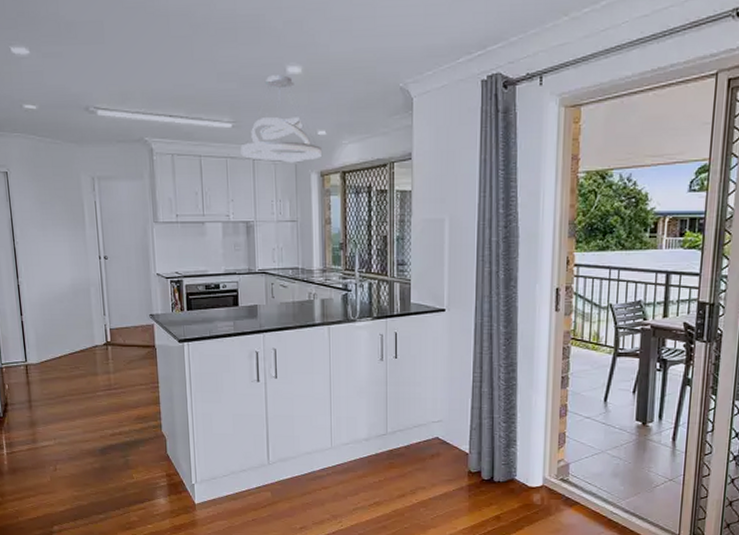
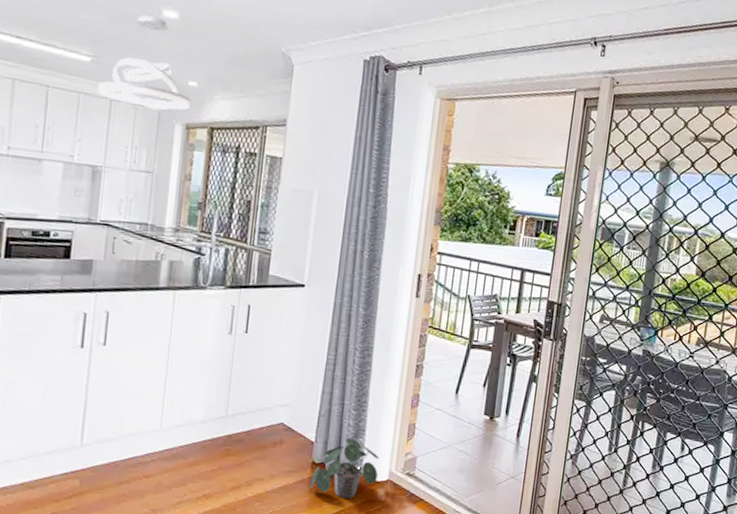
potted plant: none [469,448,533,503] -> present [310,437,379,498]

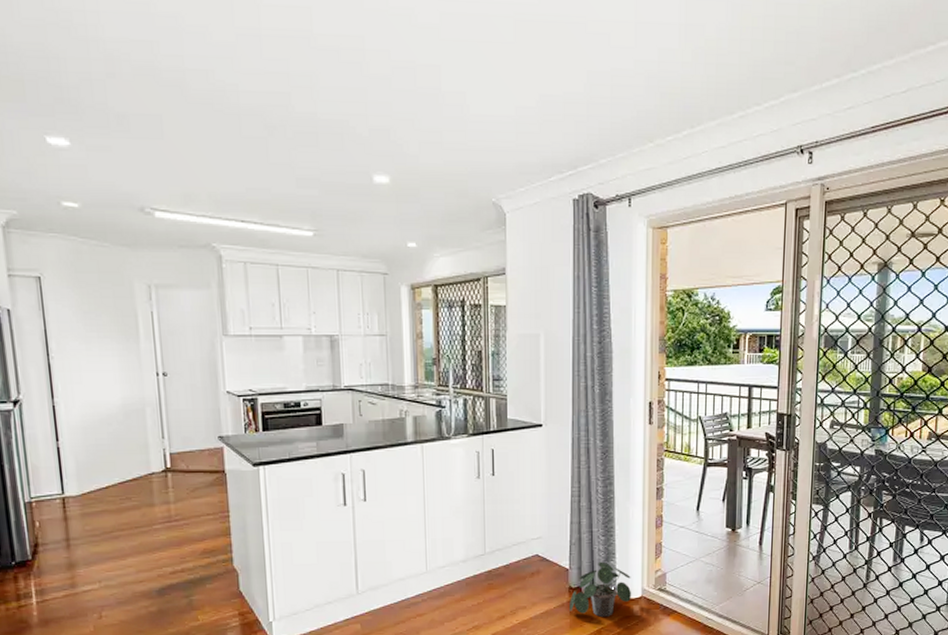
pendant light: present [97,15,190,111] -> none [323,184,412,275]

